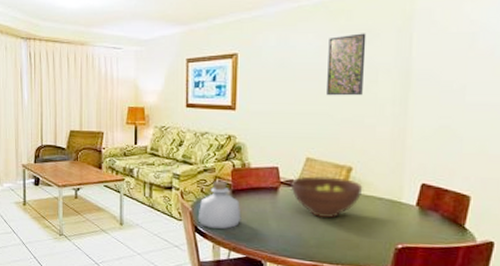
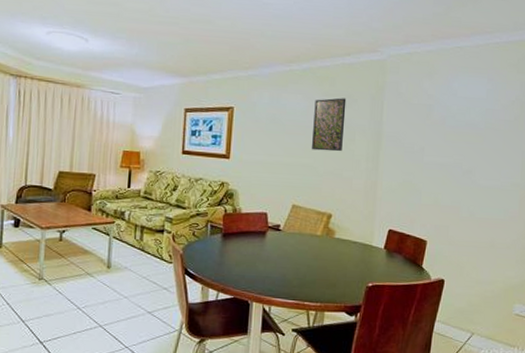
bottle: present [197,181,241,229] -> none [188,225,231,272]
fruit bowl: present [290,176,363,218] -> none [277,221,341,260]

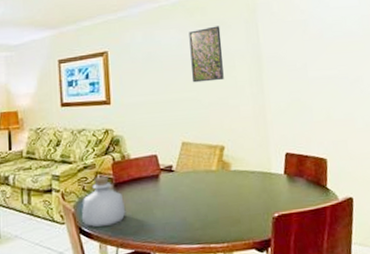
bottle: none [188,225,231,272] -> present [81,176,126,228]

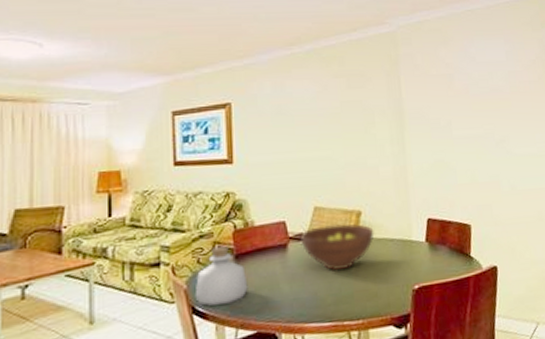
fruit bowl: none [170,157,237,199] -> present [300,224,374,271]
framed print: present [189,26,224,83] -> none [324,77,362,140]

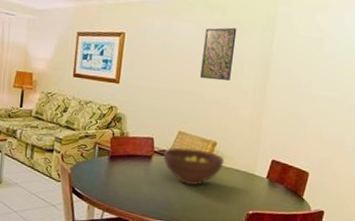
bottle: present [194,246,248,307] -> none [76,147,117,191]
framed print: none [324,77,362,140] -> present [200,27,237,82]

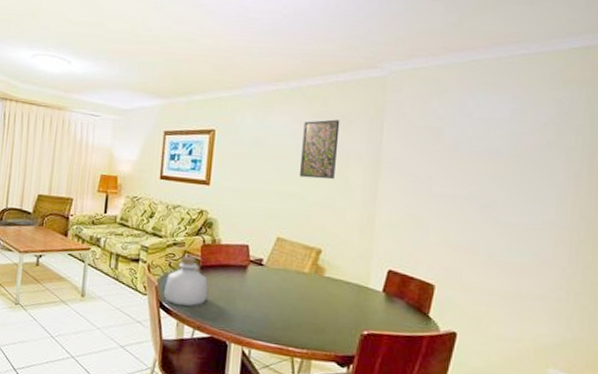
bottle: none [76,147,117,191] -> present [163,256,209,306]
fruit bowl: present [163,147,225,185] -> none [260,255,332,300]

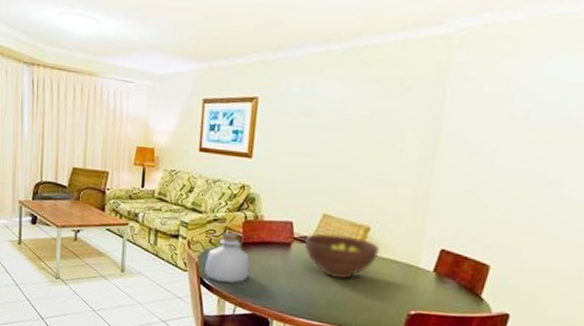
fruit bowl: none [260,255,332,300] -> present [304,233,380,279]
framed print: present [300,119,340,180] -> none [350,85,397,153]

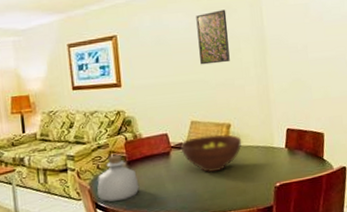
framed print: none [350,85,397,153] -> present [196,9,230,65]

